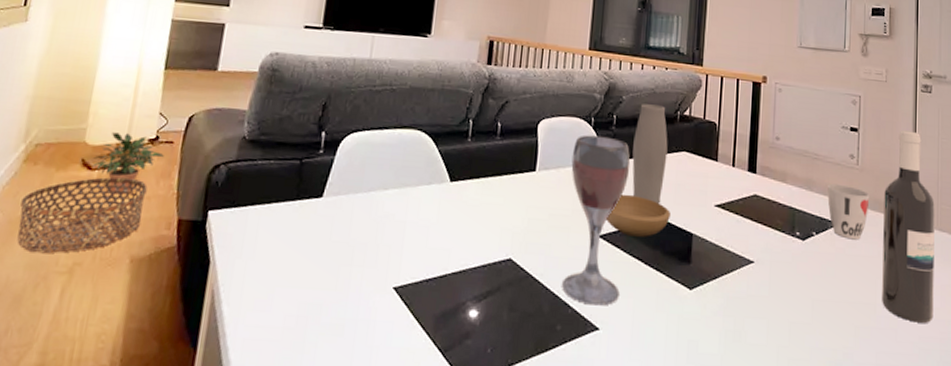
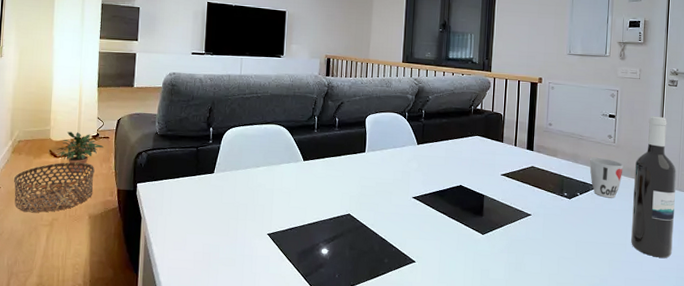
cup: present [562,135,631,306] -> none [388,125,436,246]
bowl: present [606,195,670,238] -> none [419,168,467,199]
vase: present [632,104,668,204] -> none [437,101,465,174]

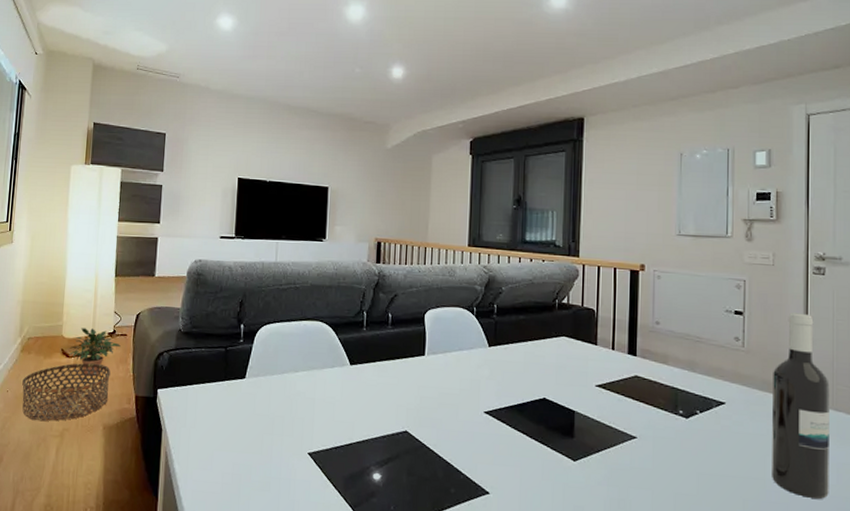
cup: present [589,158,624,198] -> none [711,366,757,419]

